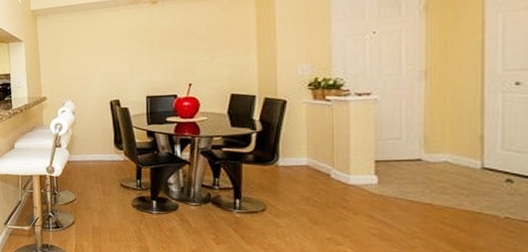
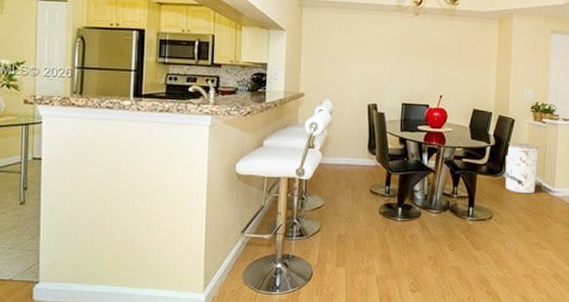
trash can: none [278,126,324,183] -> present [505,142,539,194]

